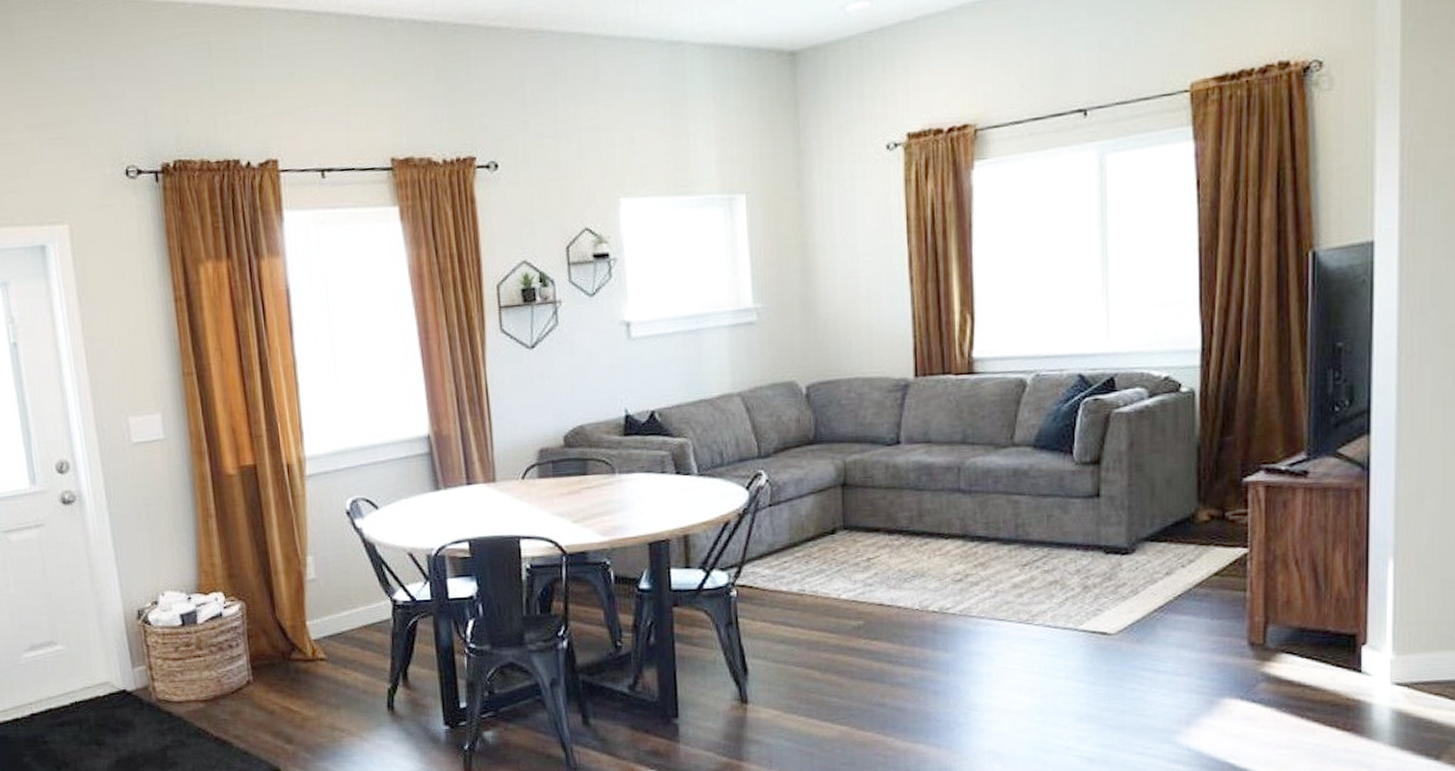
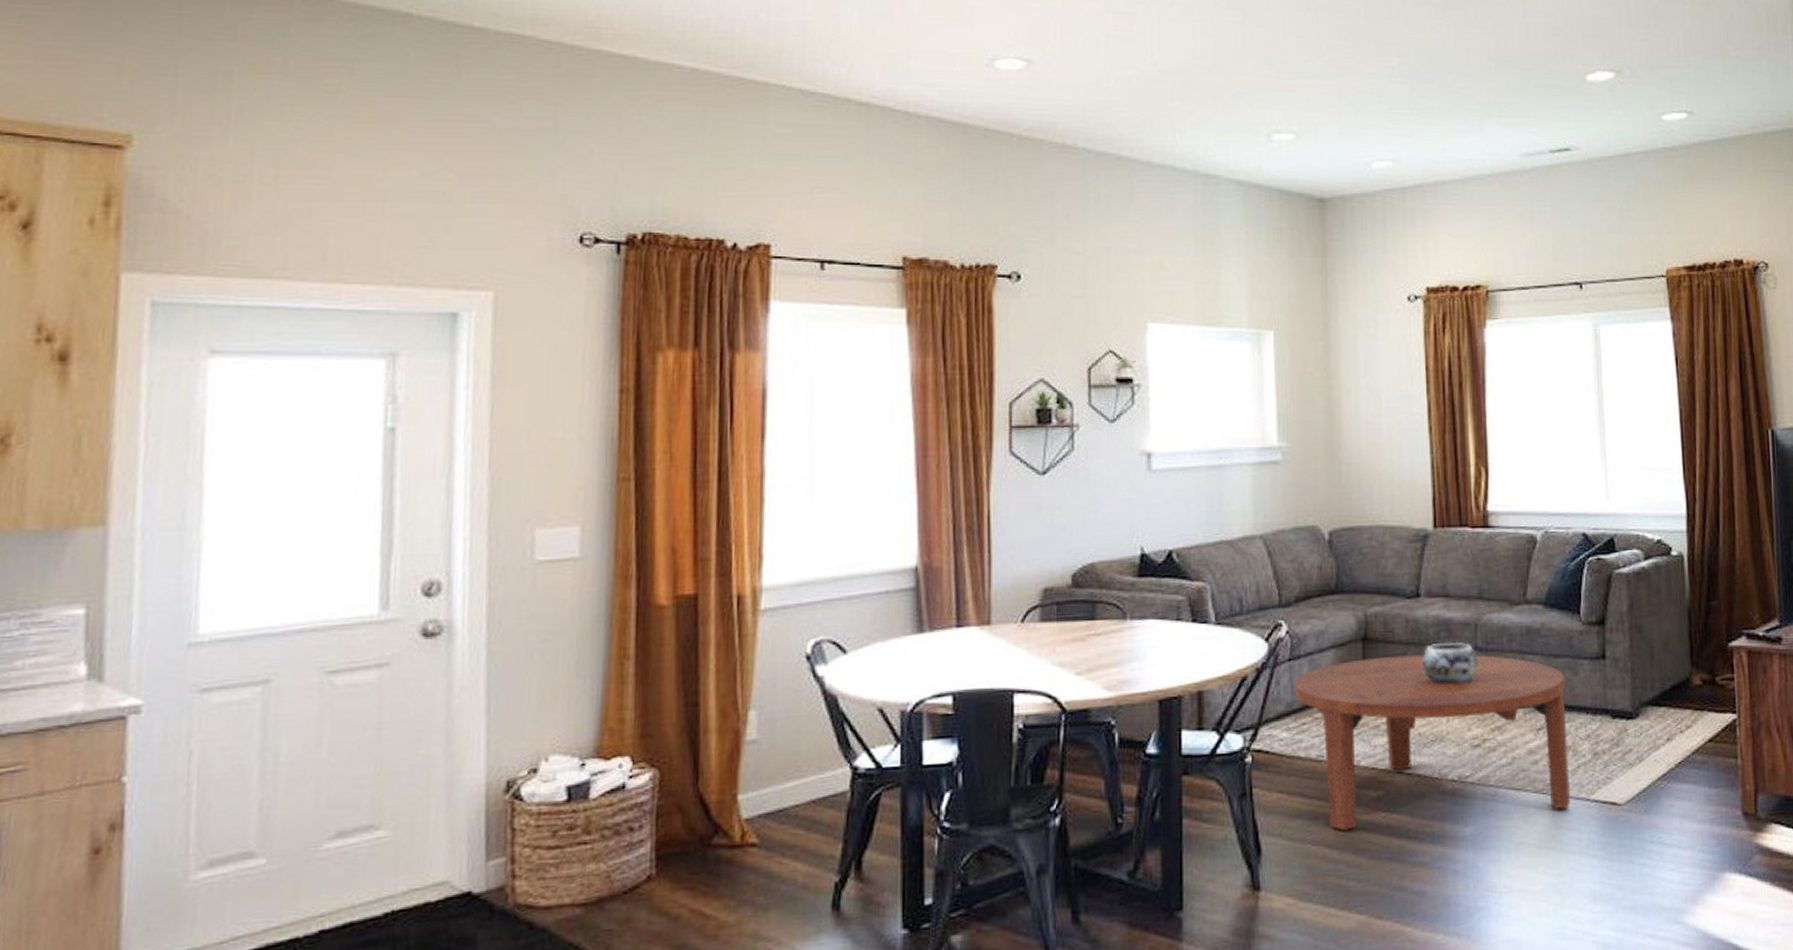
coffee table: none [775,496,1056,655] -> present [1294,655,1570,831]
decorative bowl: none [903,484,960,525] -> present [1422,641,1478,684]

